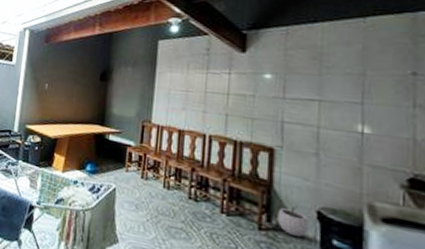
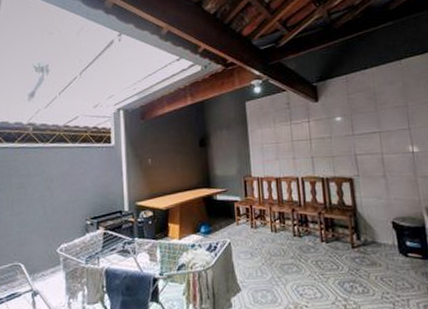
plant pot: present [277,206,310,237] -> none [364,221,389,247]

